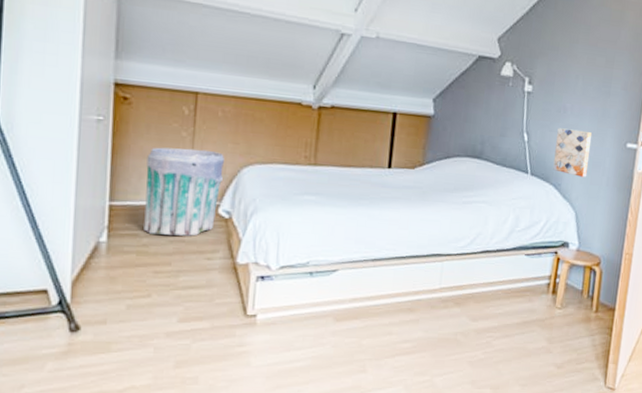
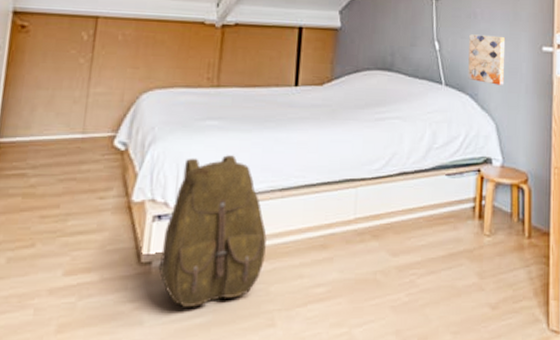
trash can: present [144,147,224,236] -> none [32,75,123,173]
backpack: none [262,227,360,353] -> present [158,155,267,307]

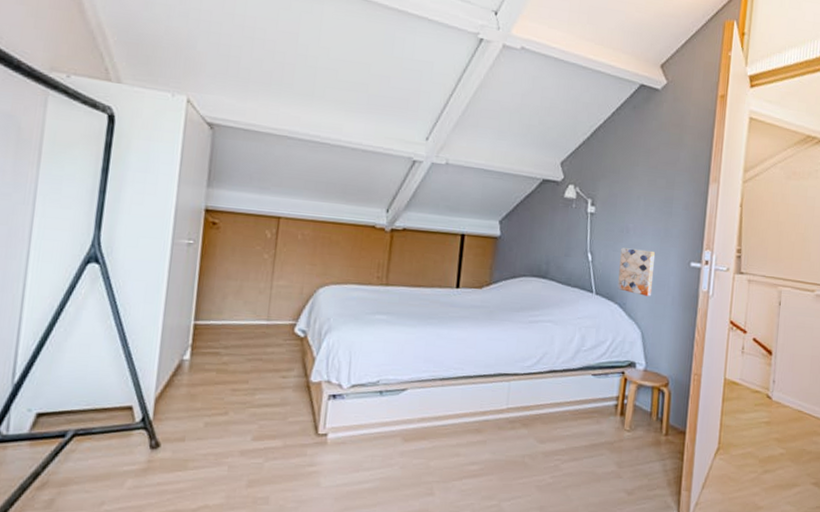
backpack: present [158,155,267,307] -> none [333,346,428,474]

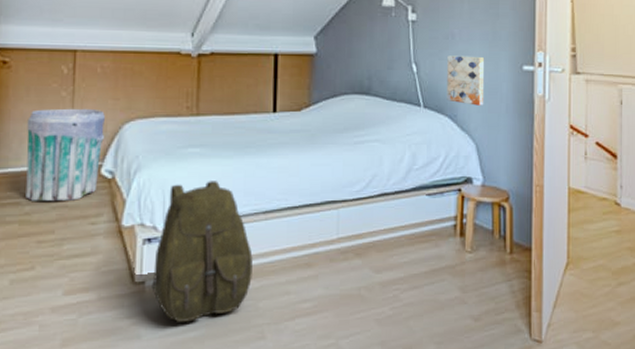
trash can: none [224,269,302,355] -> present [26,108,105,201]
backpack: none [333,346,428,474] -> present [151,181,253,322]

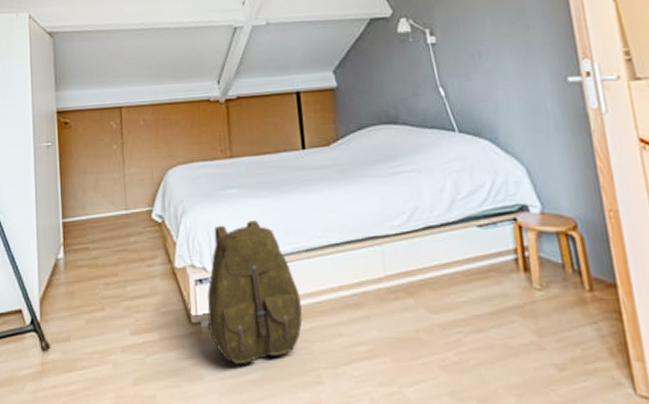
trash can: present [26,108,105,201] -> none [88,158,152,246]
wall art: present [447,55,485,106] -> none [477,72,528,126]

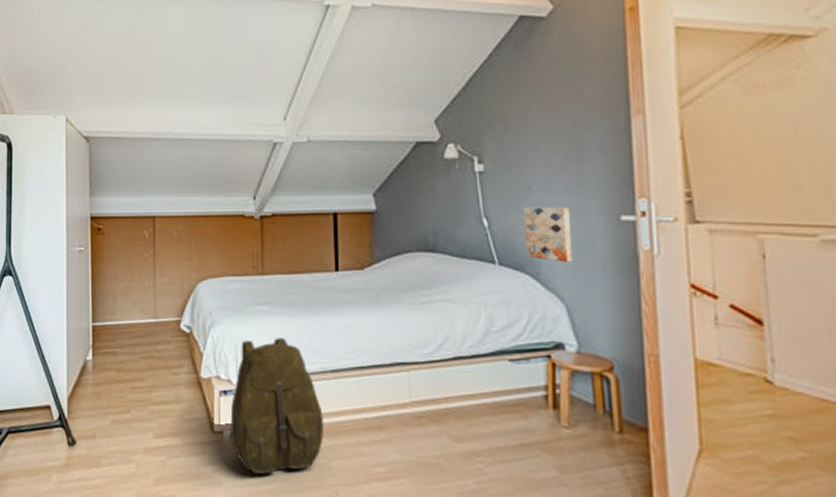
wall art: none [477,72,528,126] -> present [524,207,573,262]

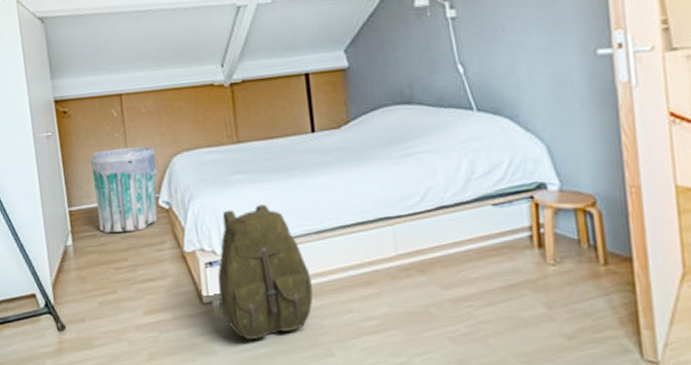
trash can: none [119,268,181,352] -> present [91,146,158,233]
wall art: present [524,207,573,262] -> none [499,46,551,102]

